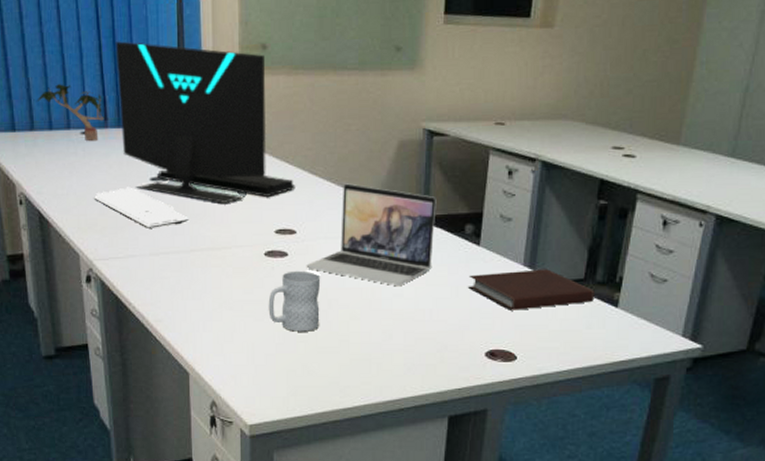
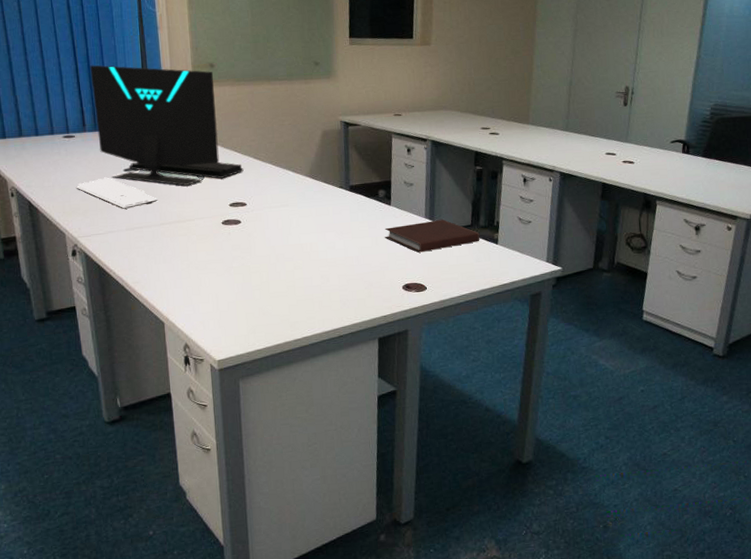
potted plant: present [36,84,106,142] -> none [23,99,84,144]
mug: present [268,270,321,332] -> none [227,233,270,282]
laptop: present [306,183,436,287] -> none [256,164,356,241]

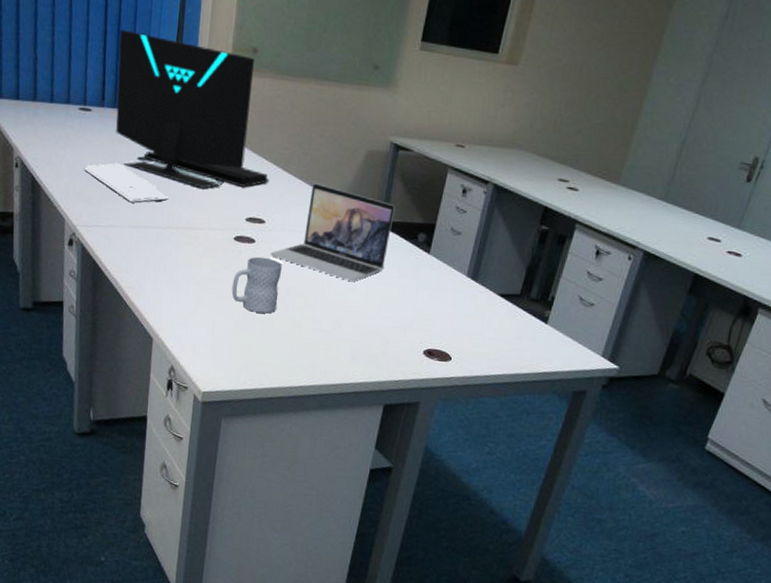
mug: none [227,233,270,282] -> present [231,256,283,314]
laptop: none [256,164,356,241] -> present [270,183,395,282]
notebook: present [384,219,480,253] -> none [415,279,528,317]

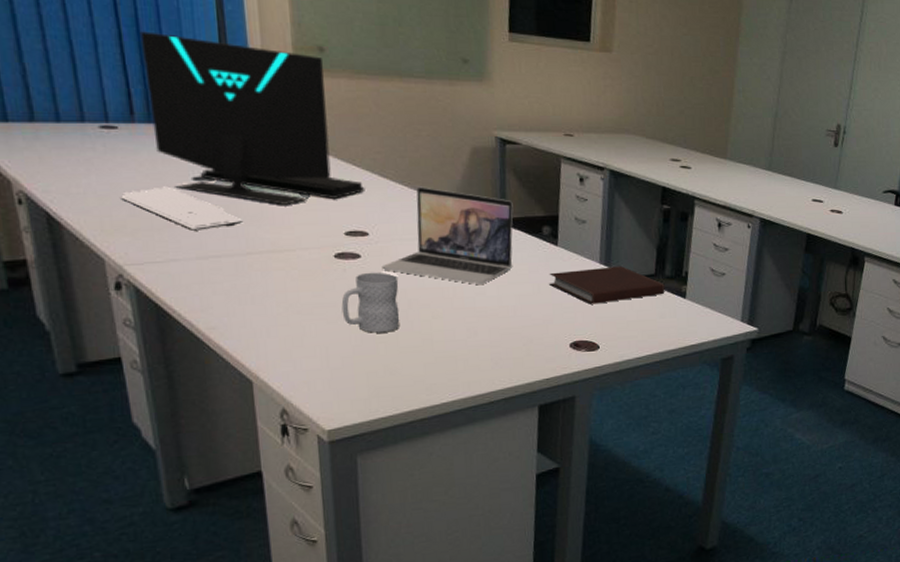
notebook: none [415,279,528,317] -> present [549,266,665,304]

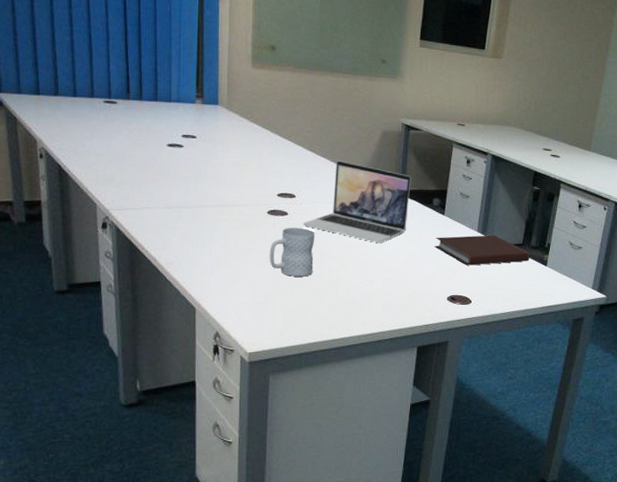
keyboard: present [121,186,244,231] -> none [114,150,202,186]
computer monitor: present [139,31,365,205] -> none [140,29,296,169]

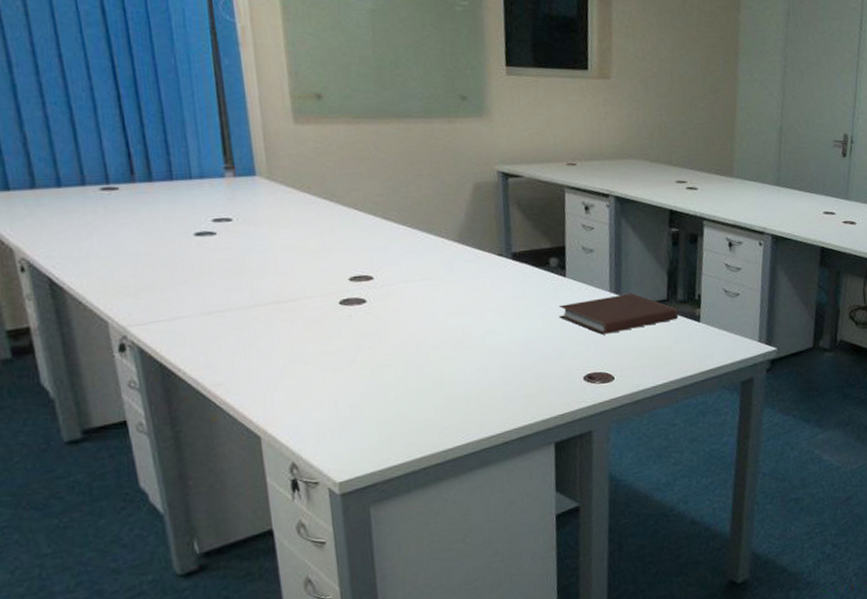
mug: present [269,227,315,277] -> none [348,315,408,379]
laptop: present [303,160,411,244] -> none [387,226,521,323]

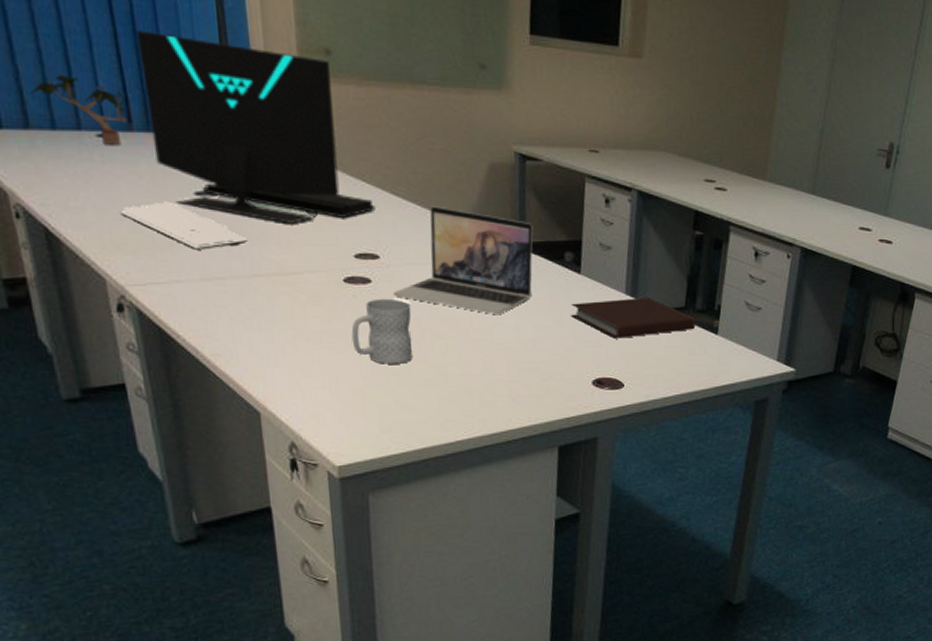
potted plant: none [36,137,132,198] -> present [29,75,130,147]
keyboard: none [123,244,247,287] -> present [121,201,249,250]
computer monitor: none [138,91,368,255] -> present [136,30,376,224]
mug: none [348,315,408,379] -> present [351,298,413,364]
laptop: none [387,226,521,323] -> present [393,206,533,316]

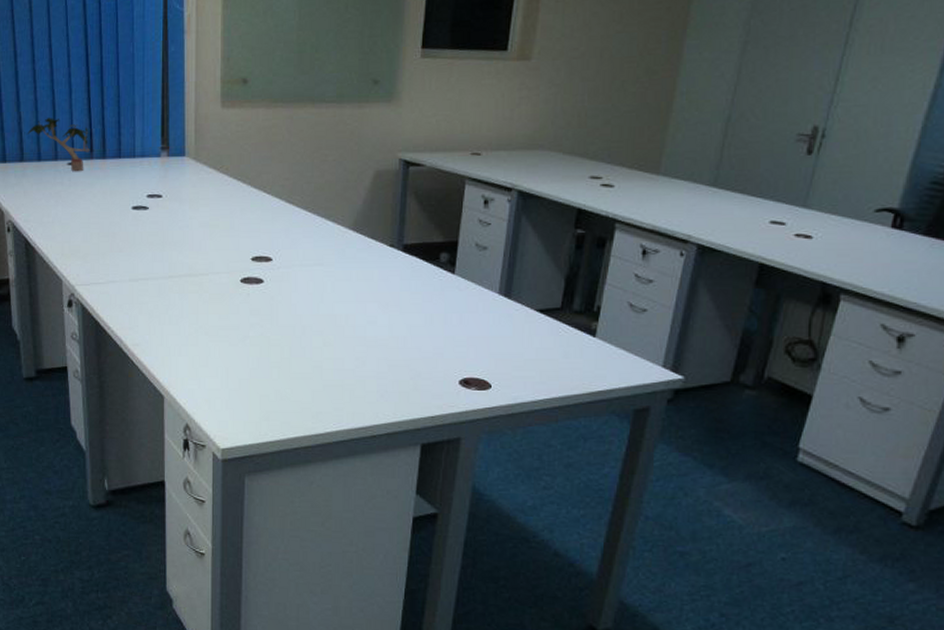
keyboard: present [121,201,249,250] -> none [78,215,169,255]
computer monitor: present [136,30,376,224] -> none [103,77,273,231]
mug: present [351,298,413,364] -> none [243,297,295,357]
laptop: present [393,206,533,316] -> none [281,212,412,314]
notebook: present [571,298,696,339] -> none [443,298,572,339]

